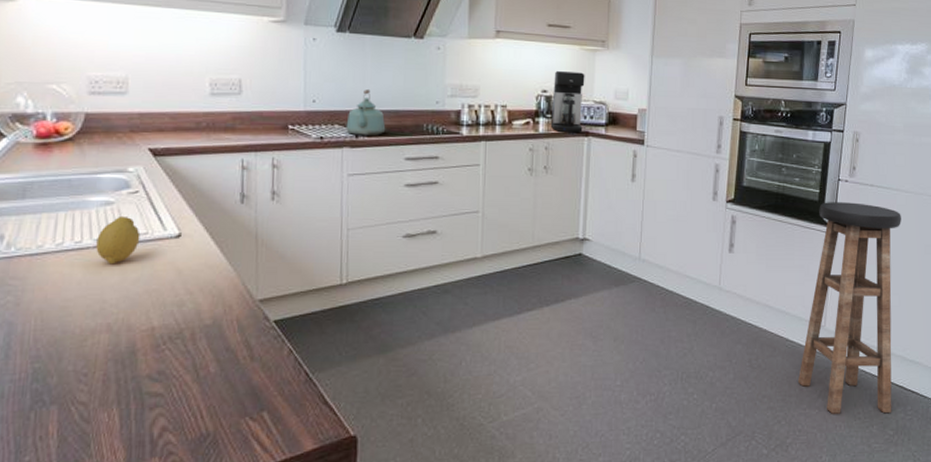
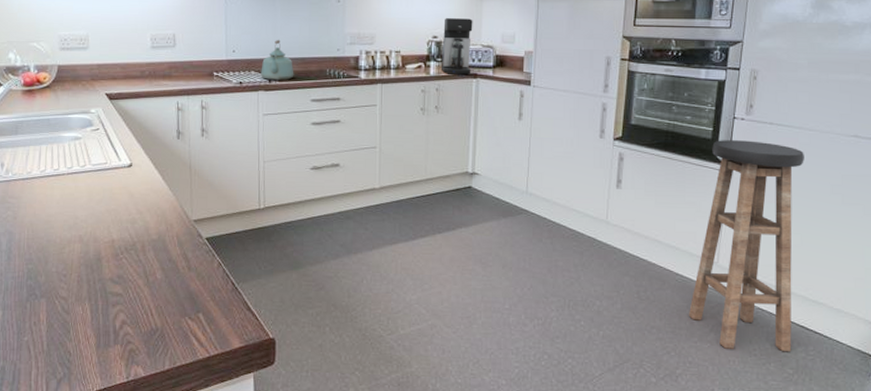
fruit: present [96,215,141,265] -> none [69,148,102,188]

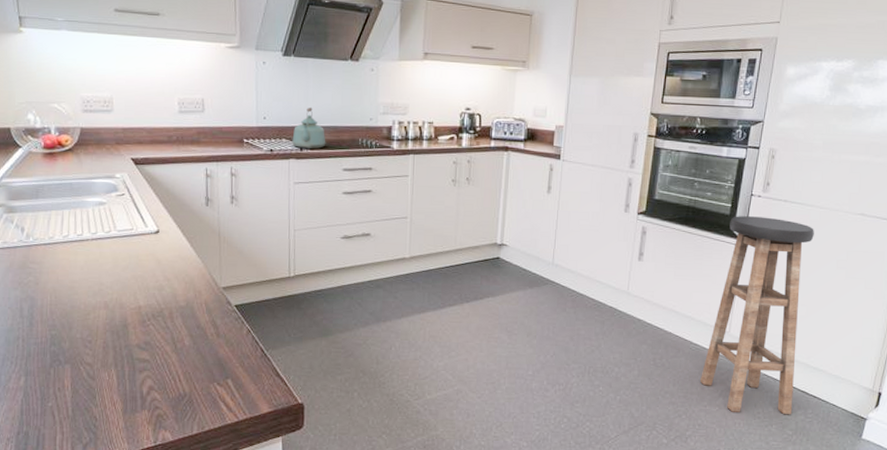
coffee maker: present [440,18,473,74] -> none [472,90,506,147]

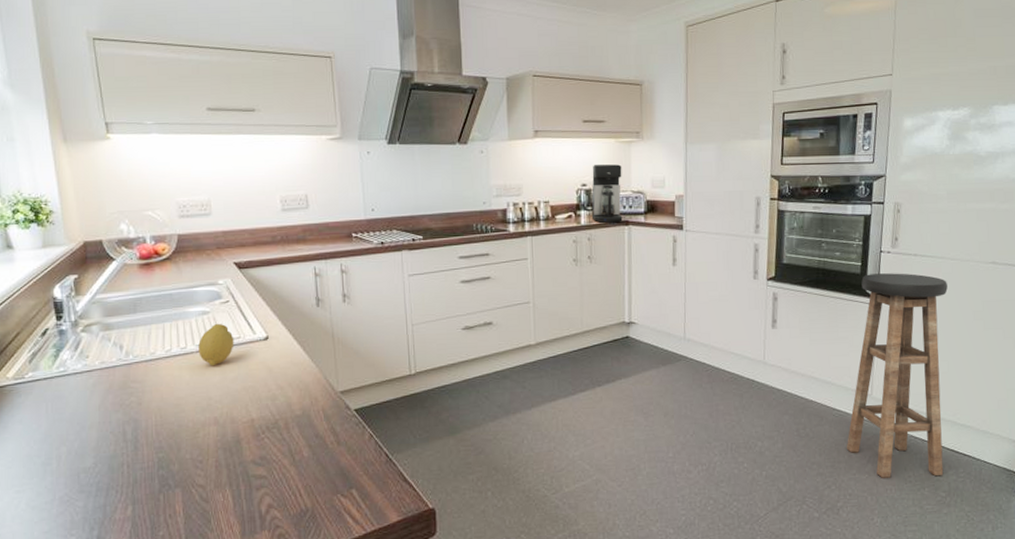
fruit: none [93,214,127,254] -> present [198,323,234,366]
kettle: present [292,108,326,150] -> none [403,196,439,239]
coffee maker: none [472,90,506,147] -> present [591,164,623,223]

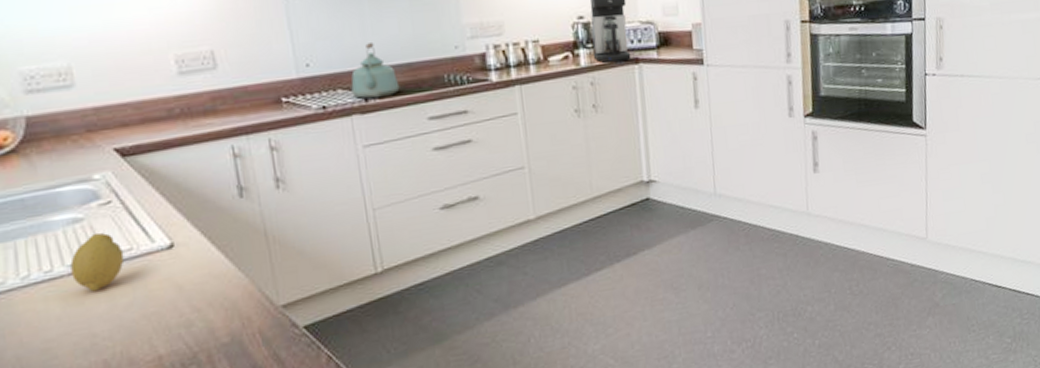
kettle: none [403,196,439,239] -> present [351,43,400,99]
bar stool: present [846,273,948,478] -> none [904,97,1008,331]

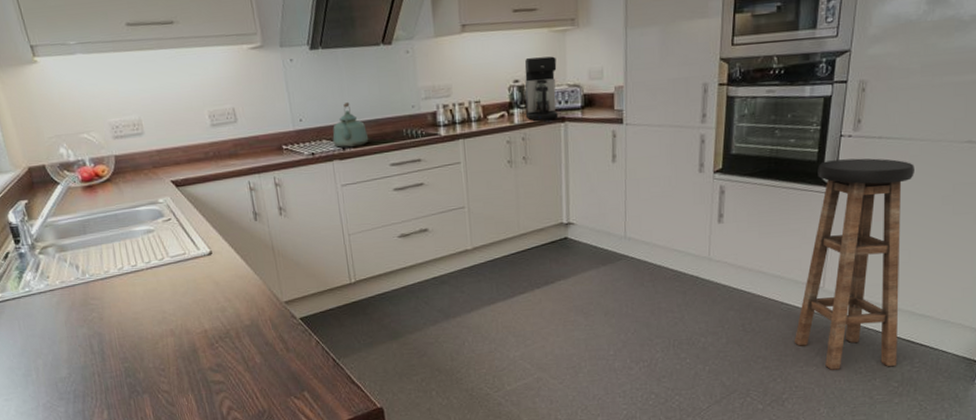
fruit: present [70,232,125,292] -> none [147,240,181,282]
bar stool: none [904,97,1008,331] -> present [794,158,914,370]

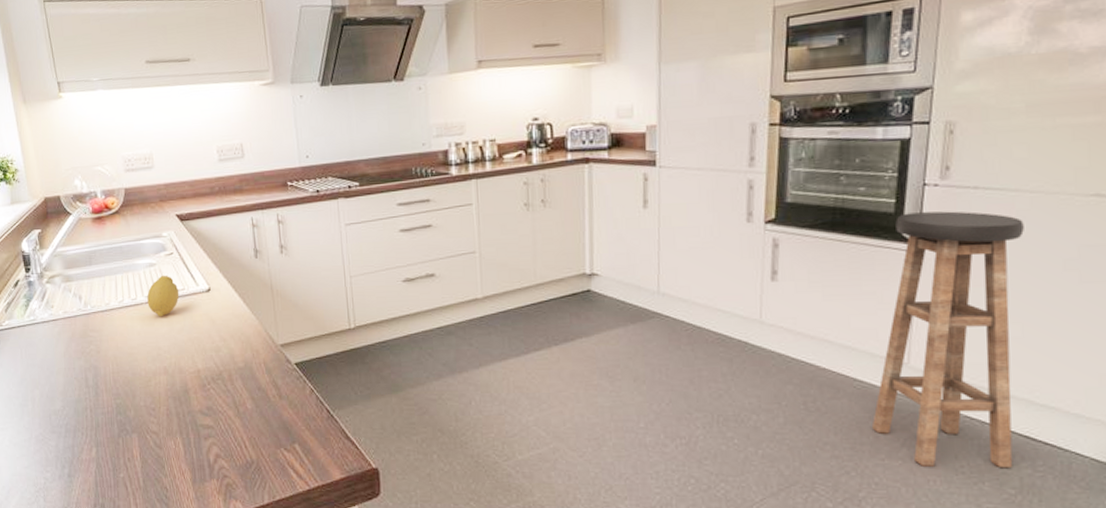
fruit: none [147,240,181,282] -> present [147,275,179,317]
kettle: present [332,102,369,148] -> none [338,139,376,186]
coffee maker: present [524,56,559,121] -> none [544,93,582,161]

